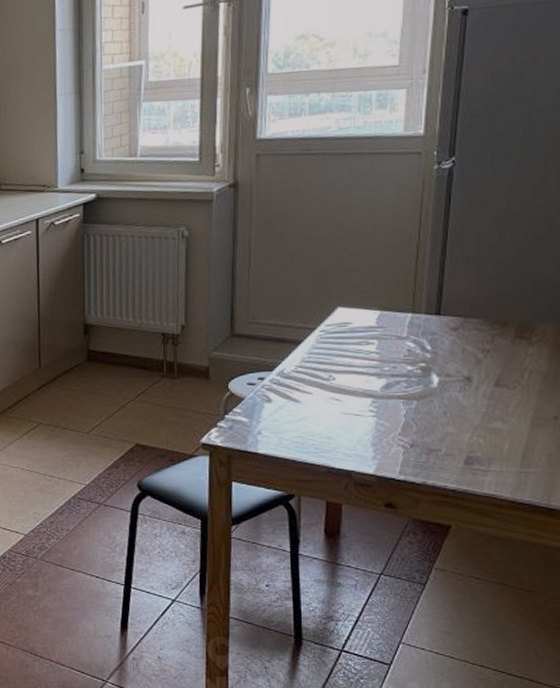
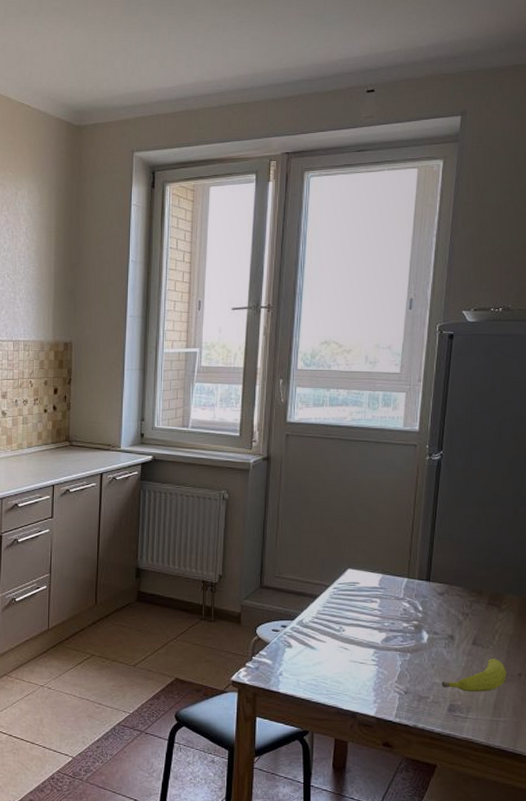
fruit: none [455,400,538,441] -> present [441,658,506,693]

